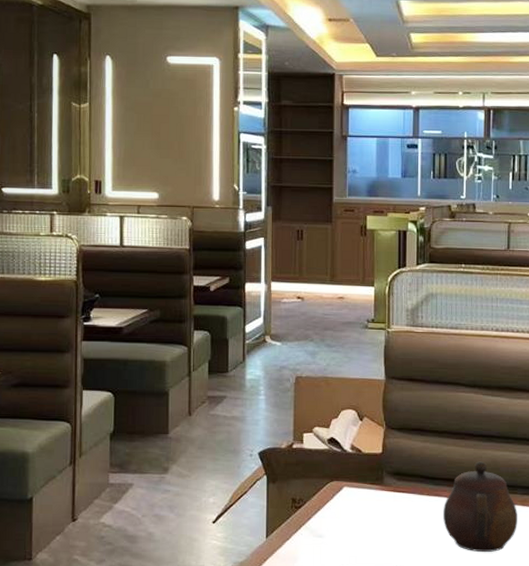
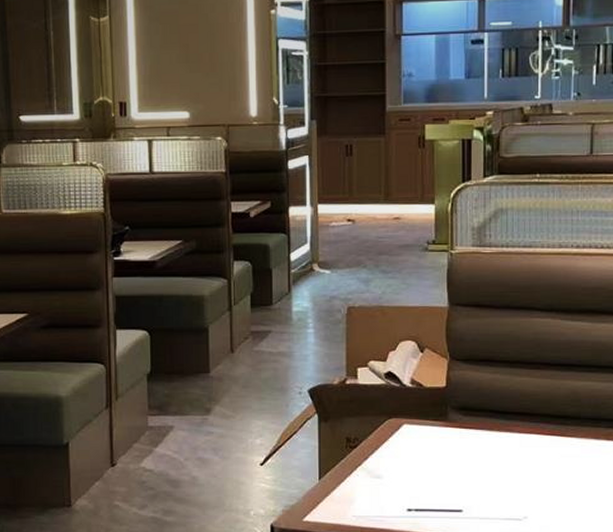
teapot: present [442,461,518,553] -> none [515,393,601,491]

